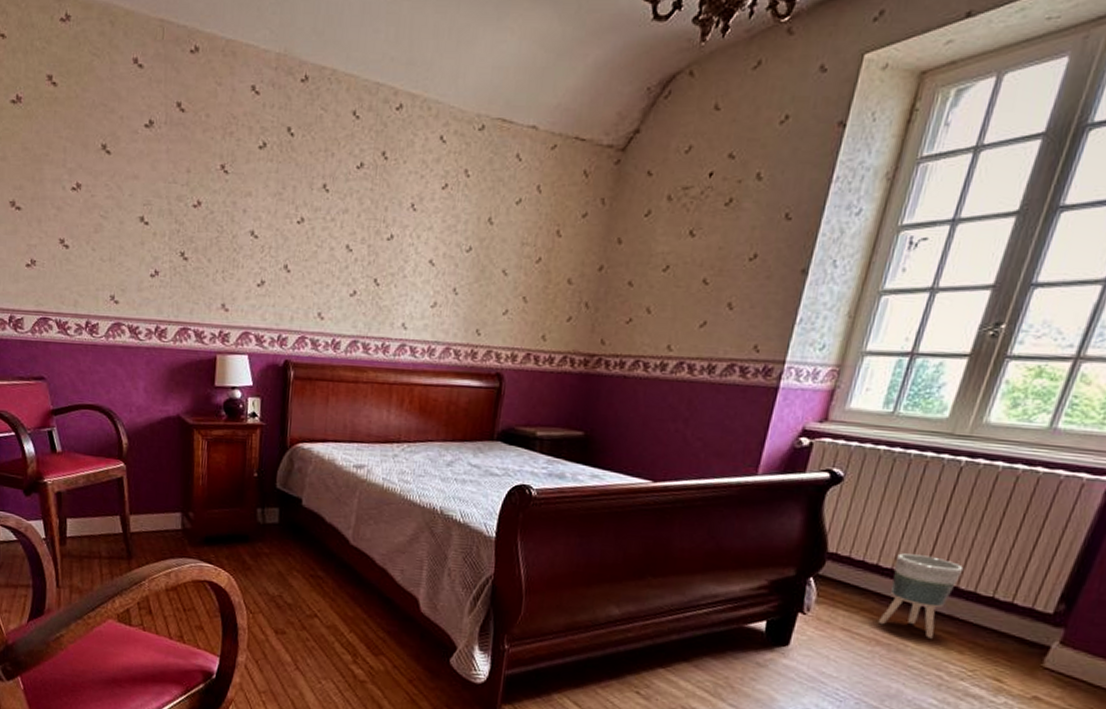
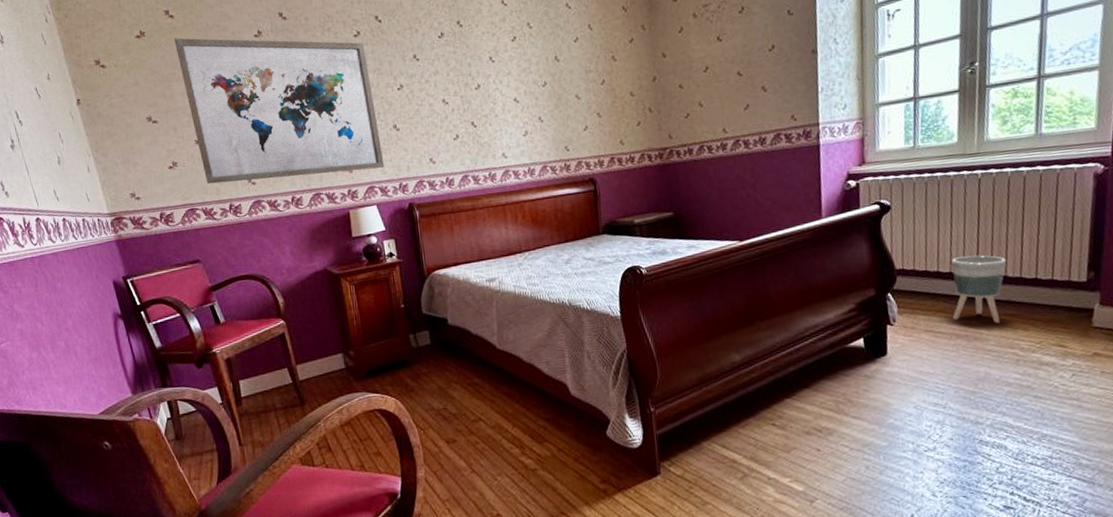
wall art: none [53,112,269,312] -> present [173,38,385,185]

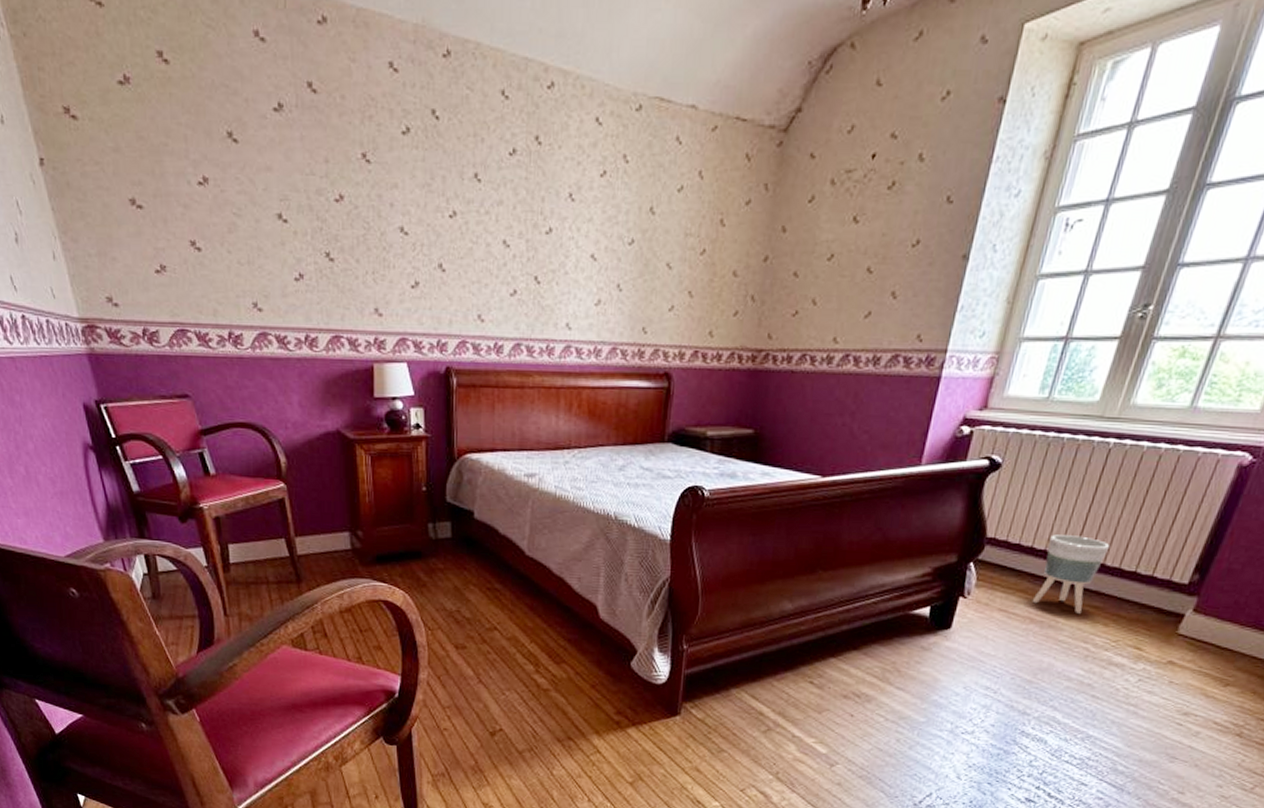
wall art: present [173,38,385,185] -> none [168,94,422,316]

